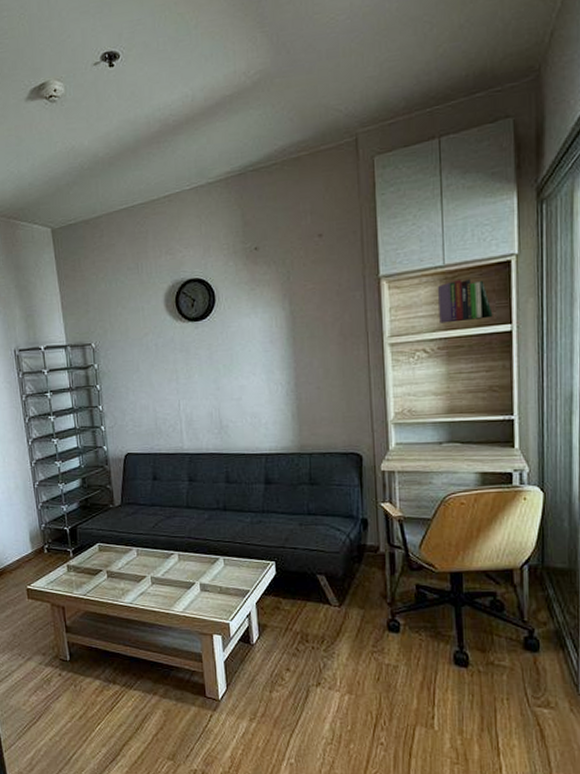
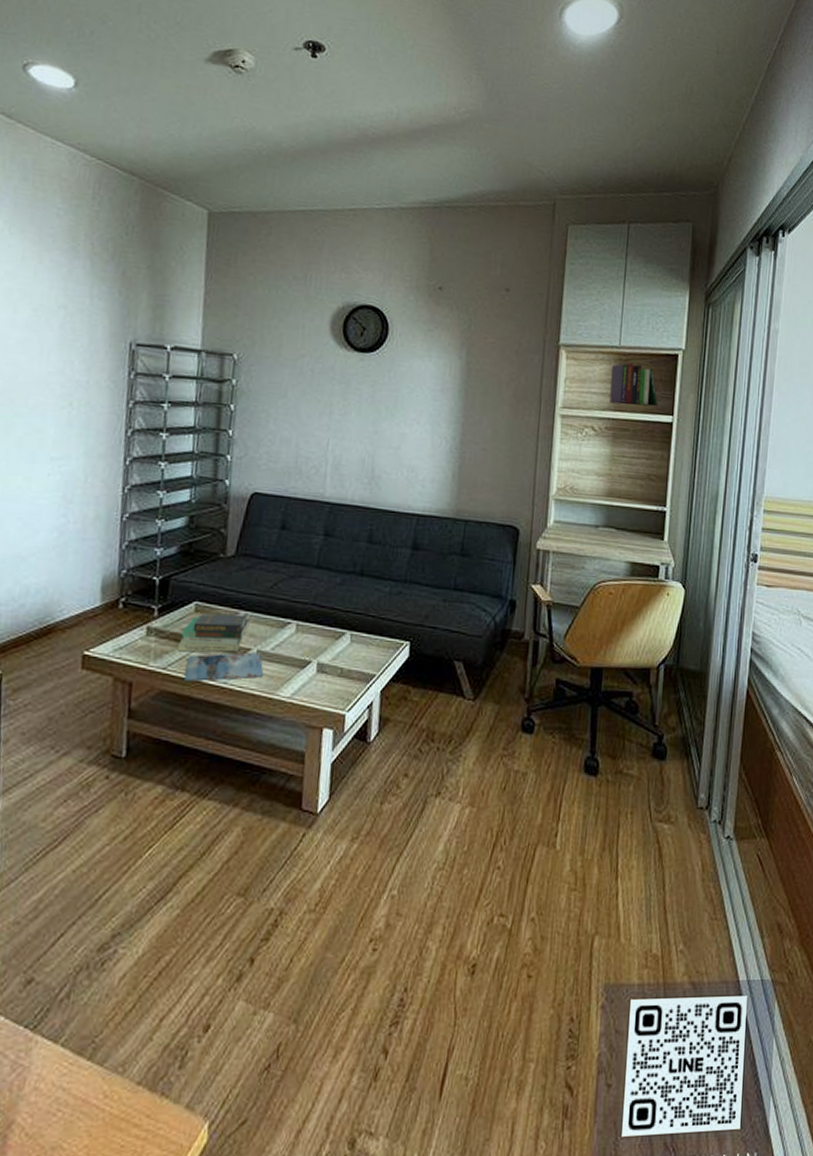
books: none [92,550,142,582] -> present [178,613,250,652]
magazine: none [100,578,158,603] -> present [185,652,263,682]

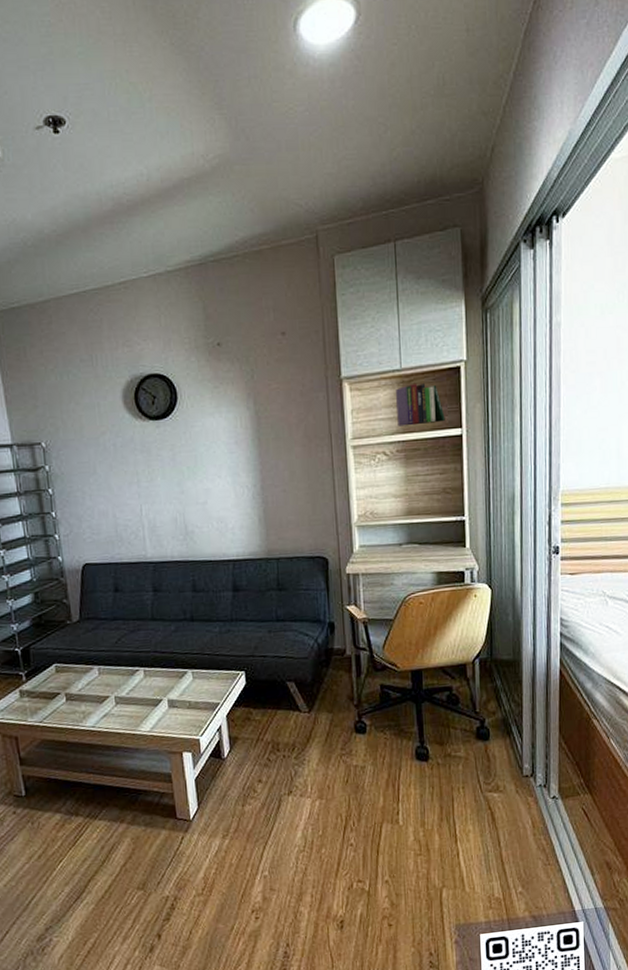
books: present [178,613,250,652] -> none [48,669,104,707]
magazine: present [185,652,263,682] -> none [58,698,123,730]

